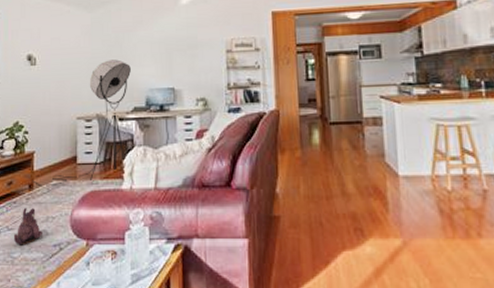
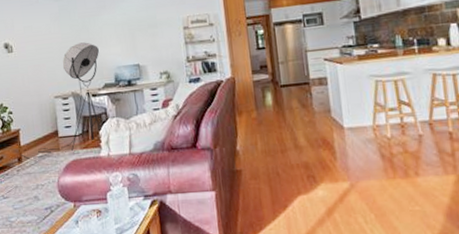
plush toy: present [13,207,44,246] -> none [9,178,35,211]

